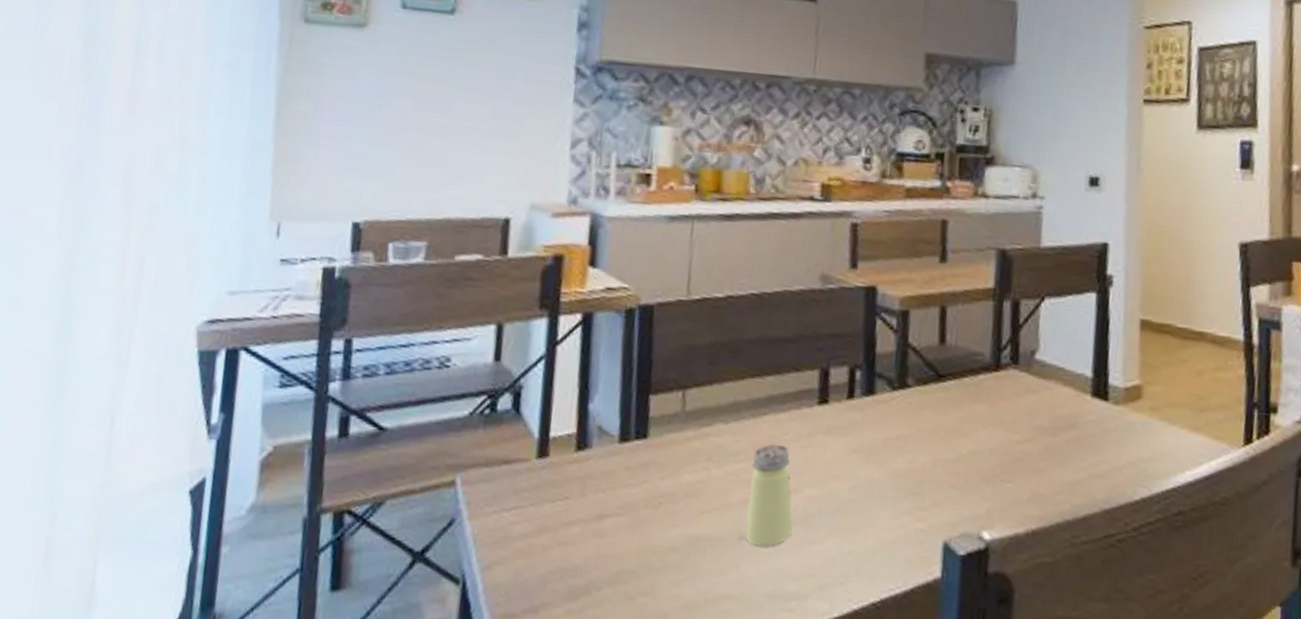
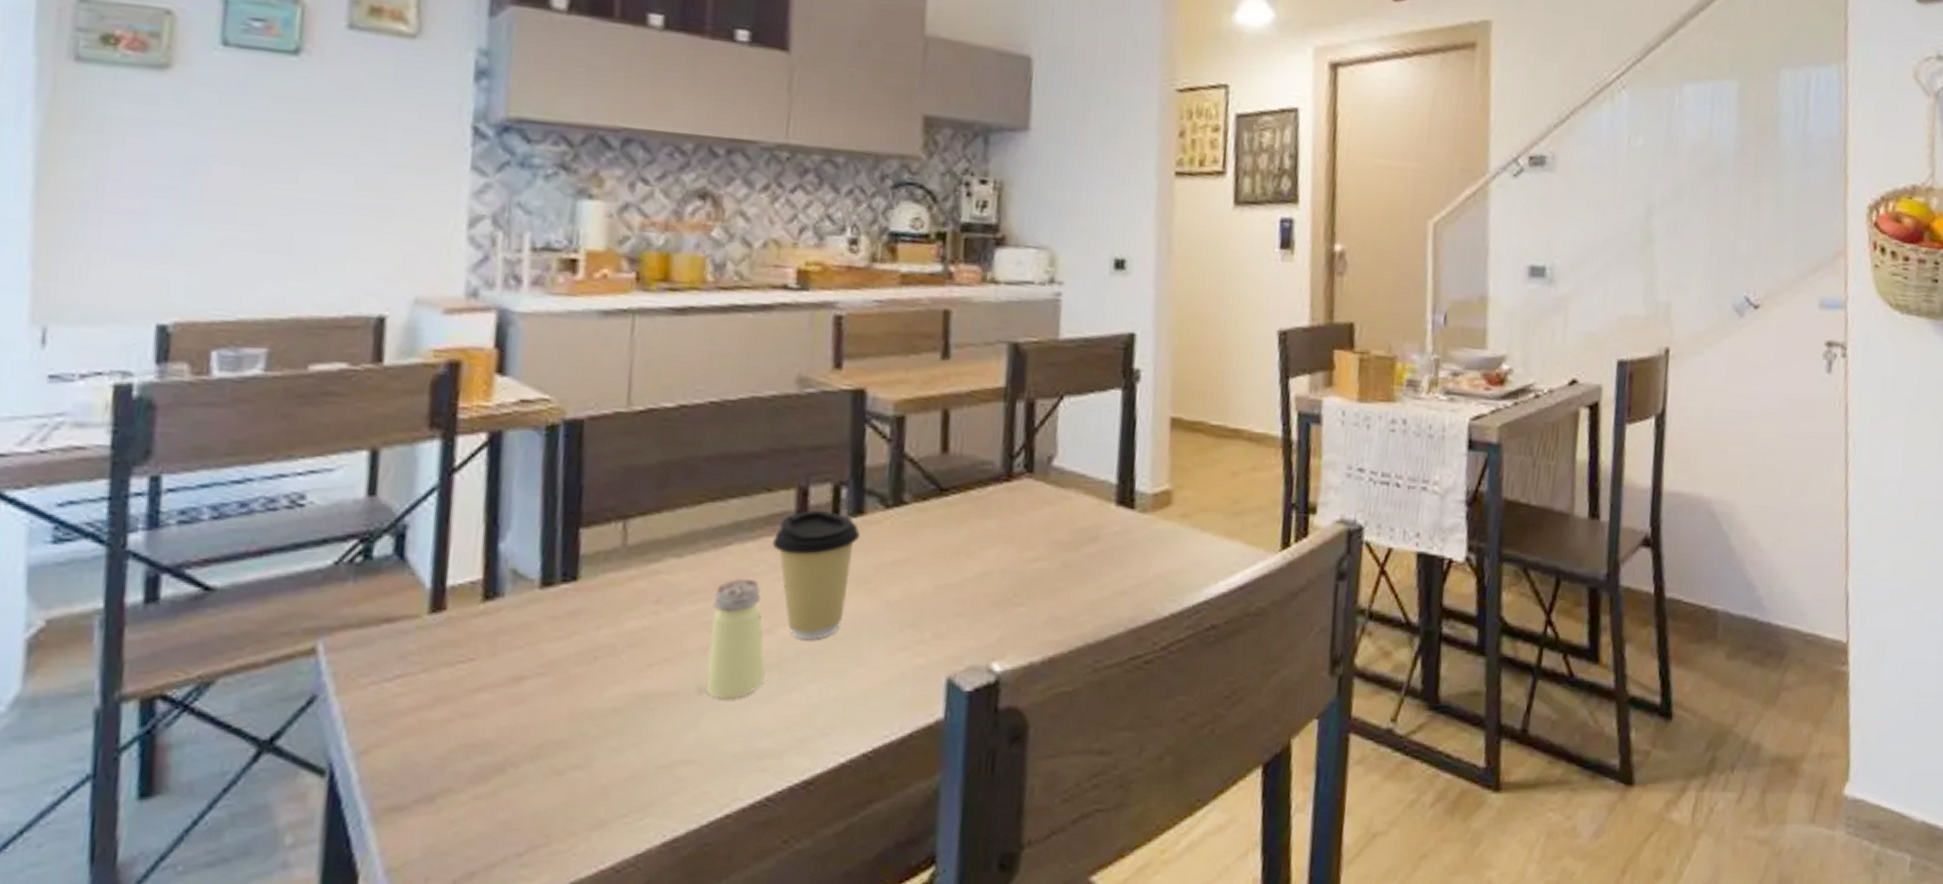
coffee cup: none [799,388,871,501] -> present [772,509,860,641]

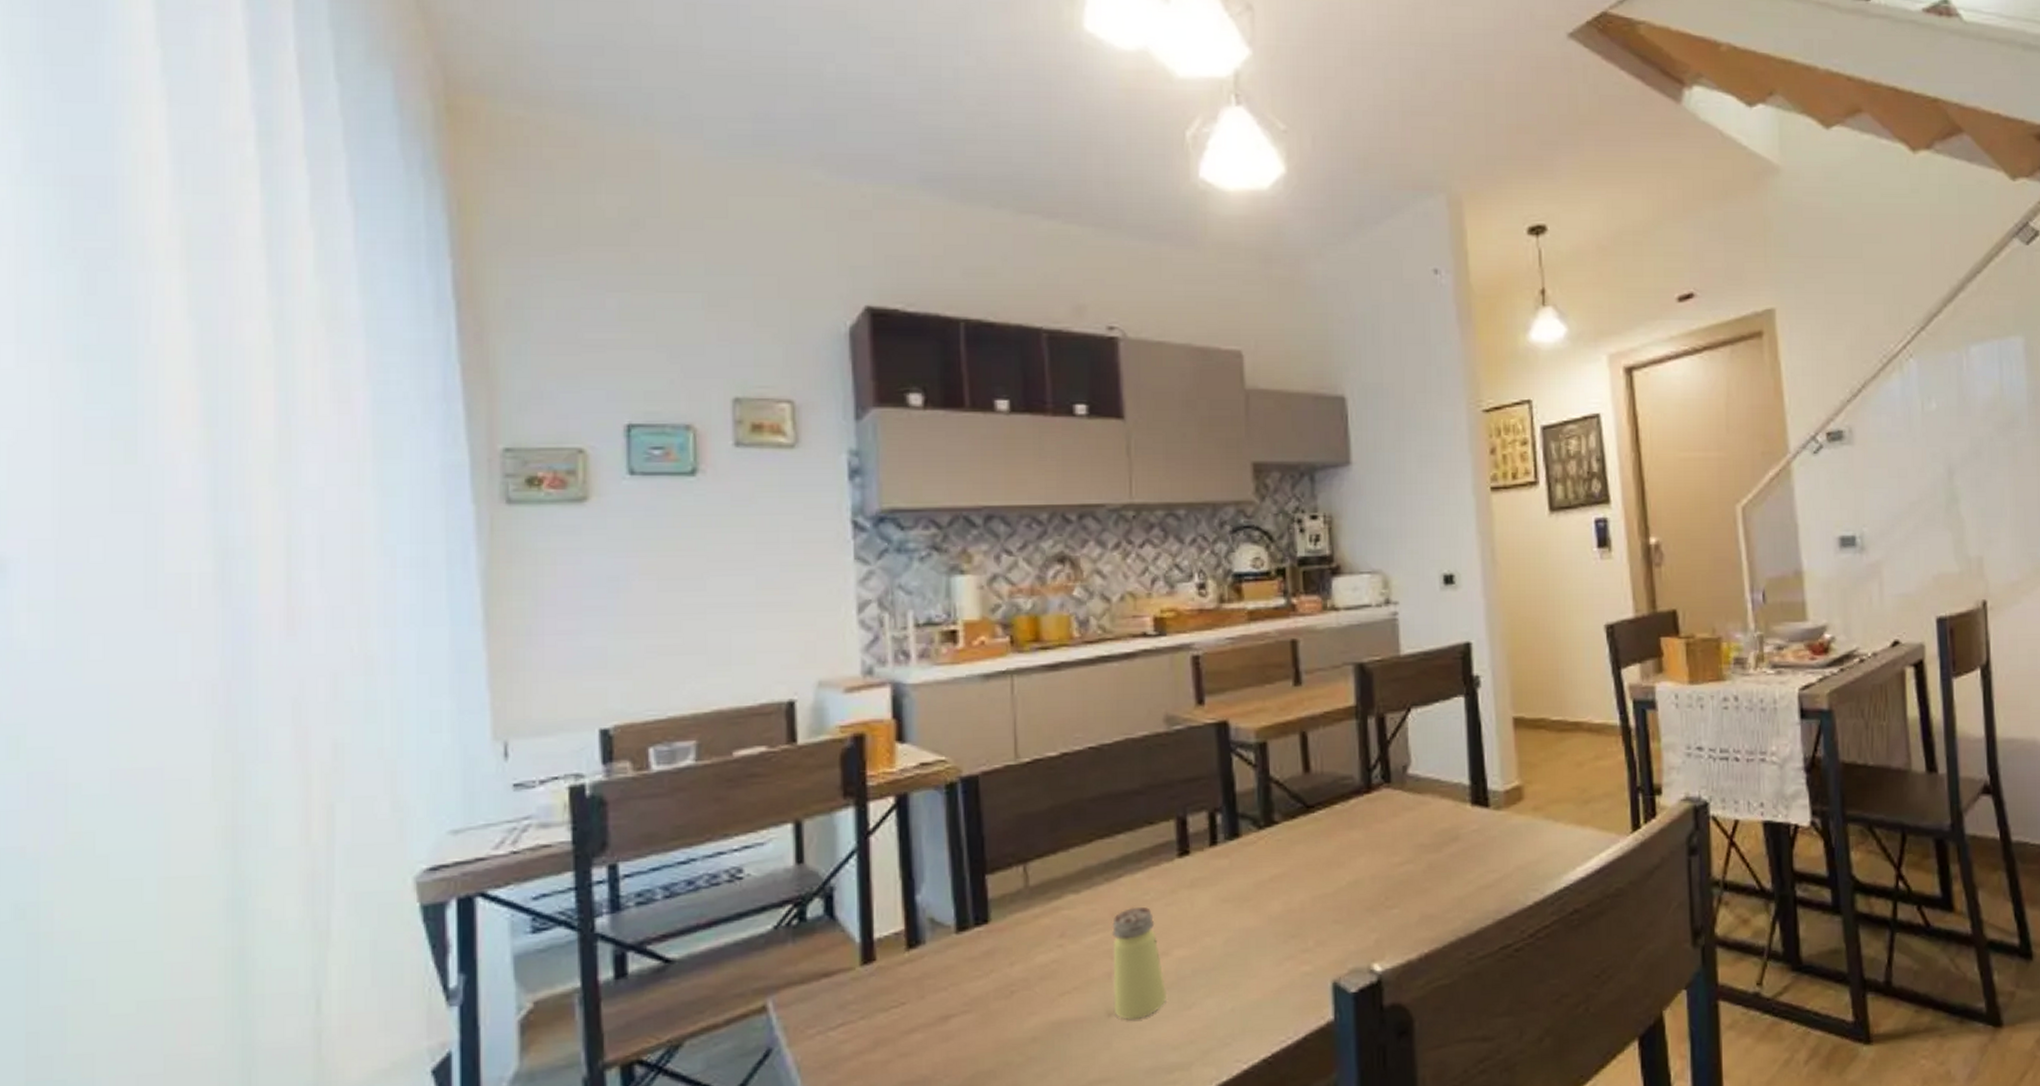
coffee cup: present [772,509,860,641] -> none [1159,836,1237,959]

